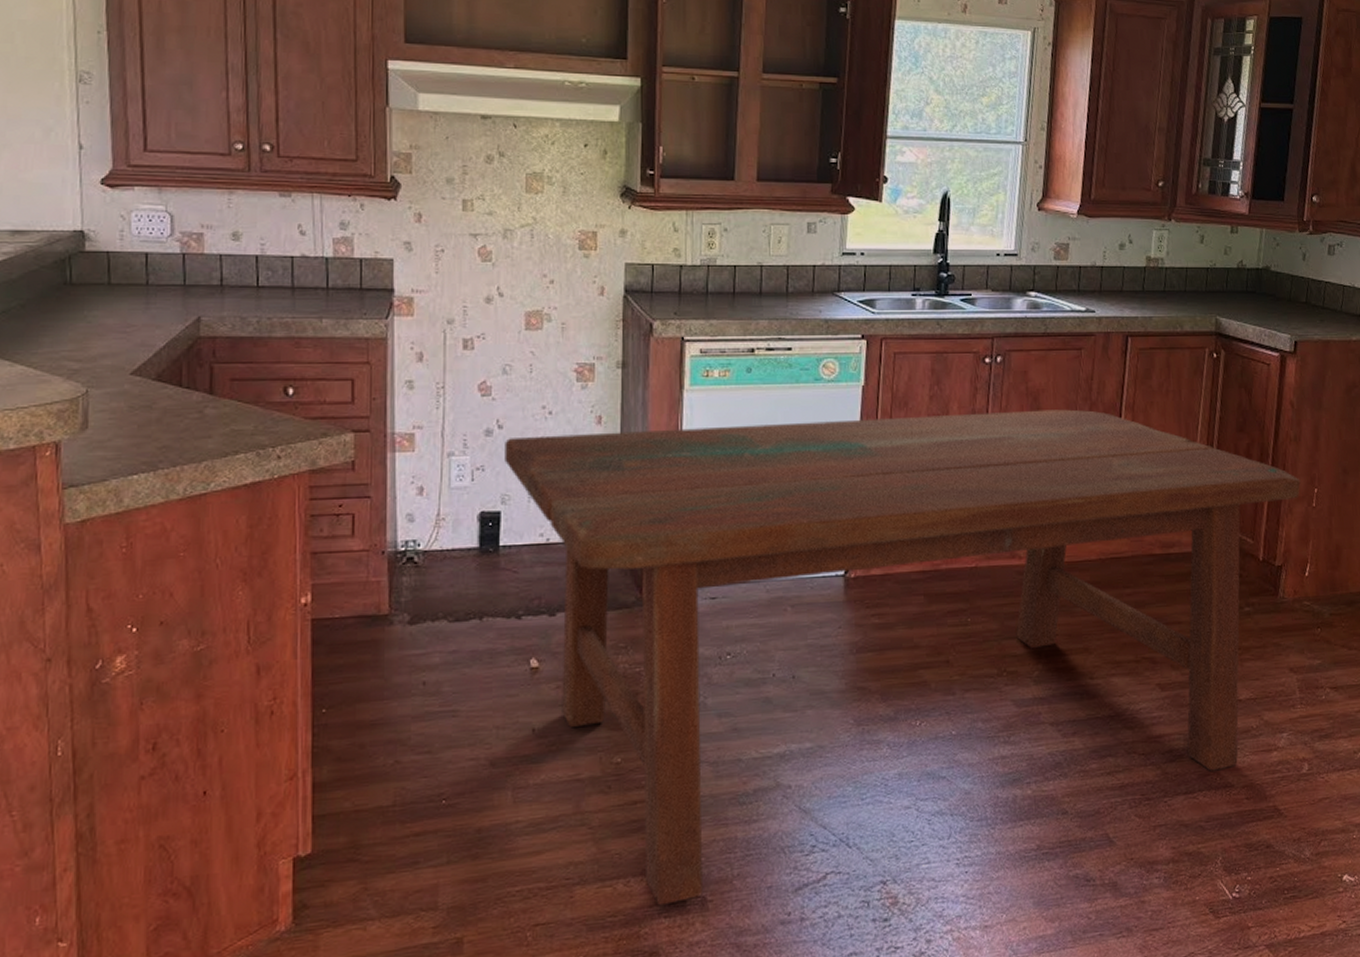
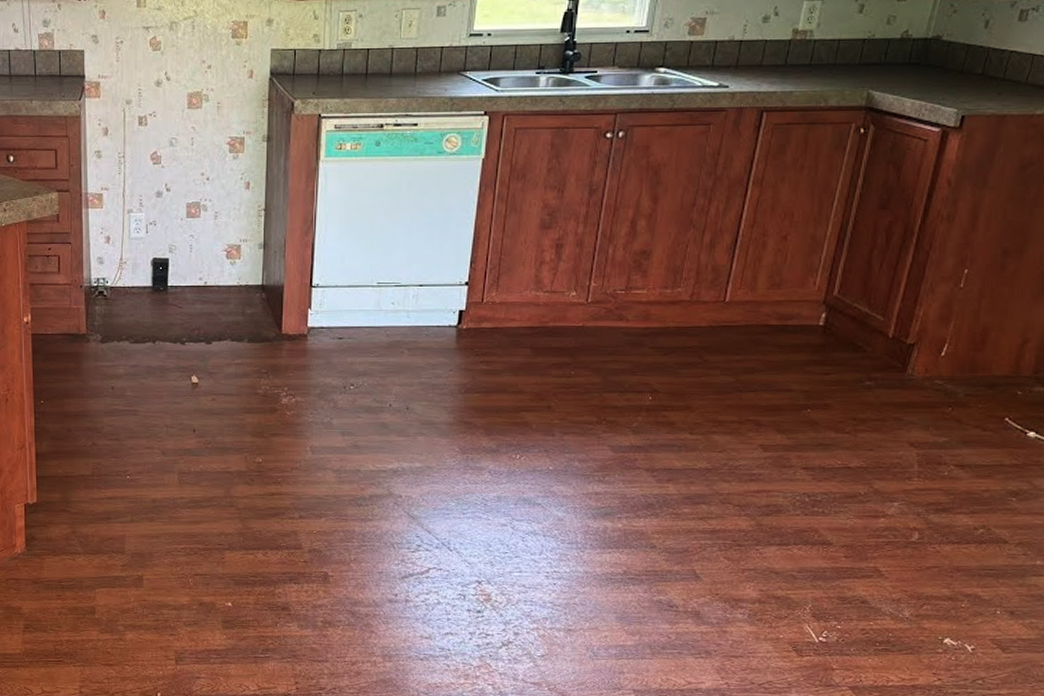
dining table: present [505,409,1301,906] -> none [172,183,949,574]

